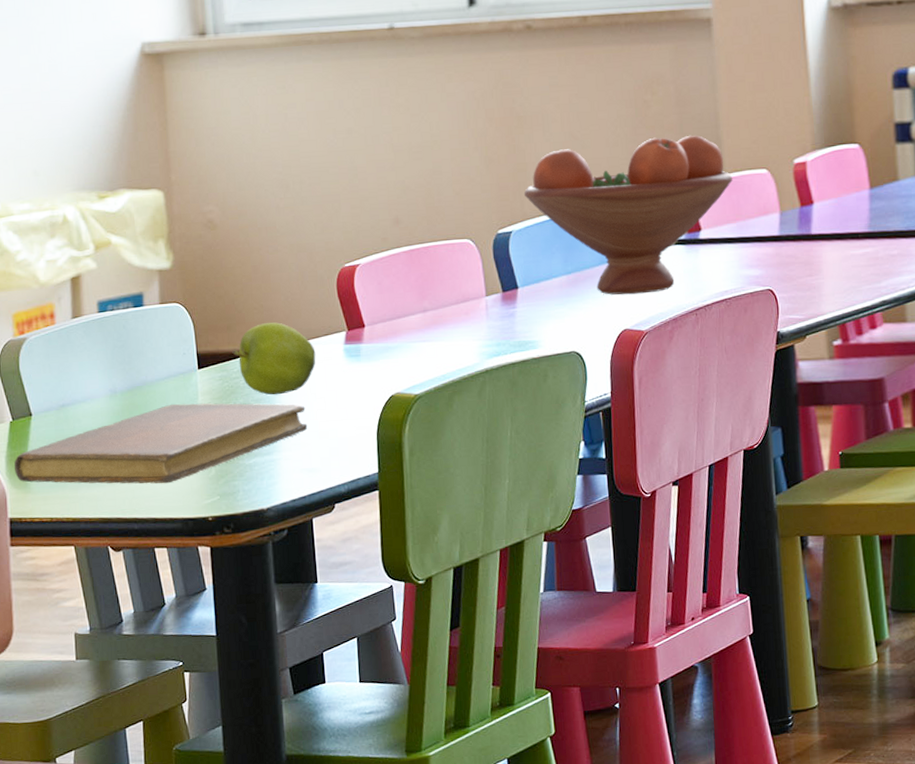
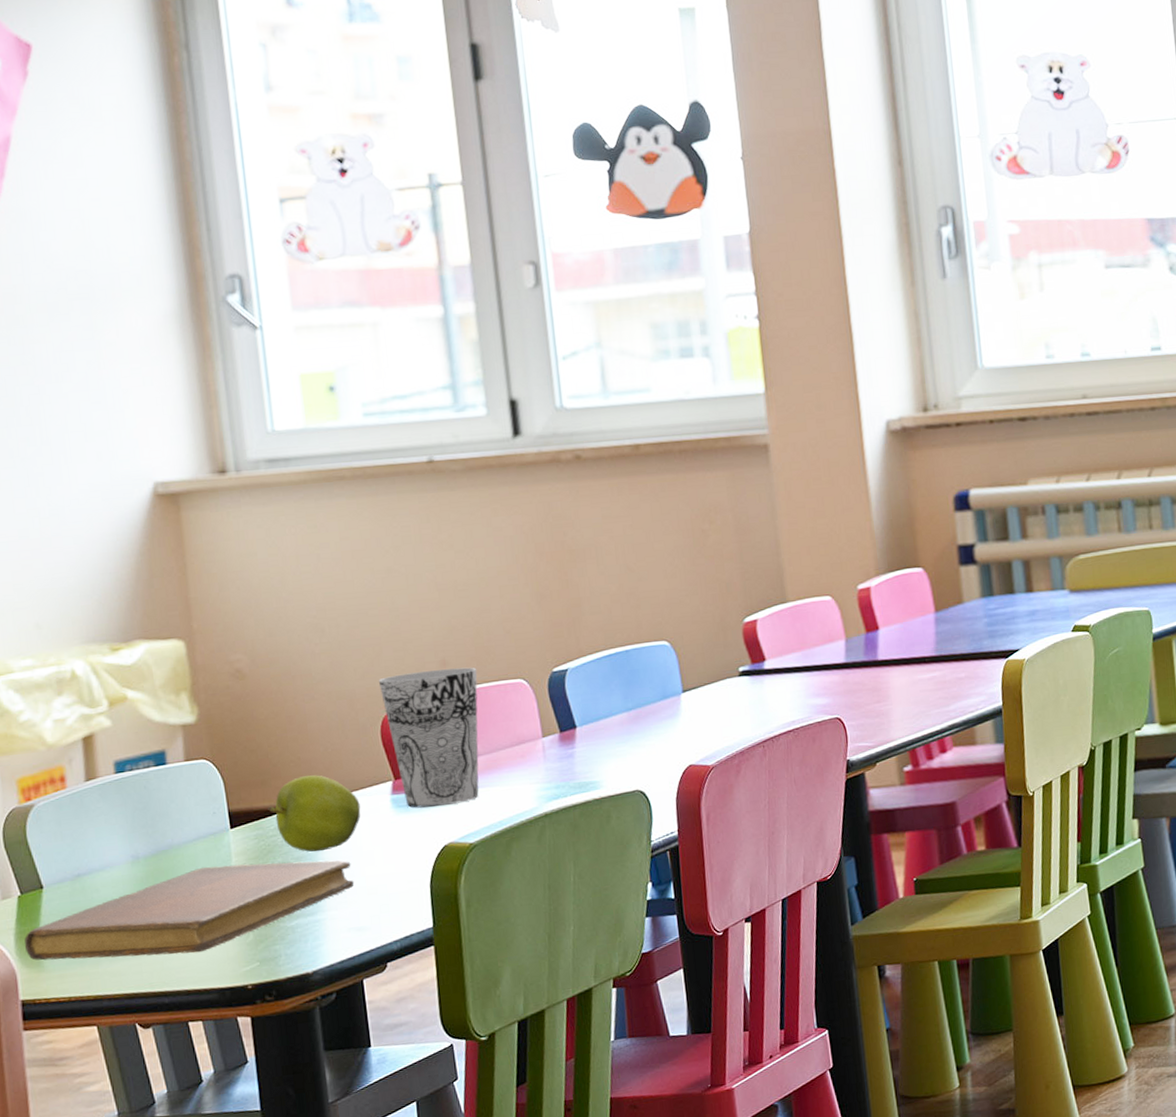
cup: none [336,226,428,359] -> present [378,667,479,808]
fruit bowl: present [523,135,733,295] -> none [578,563,797,731]

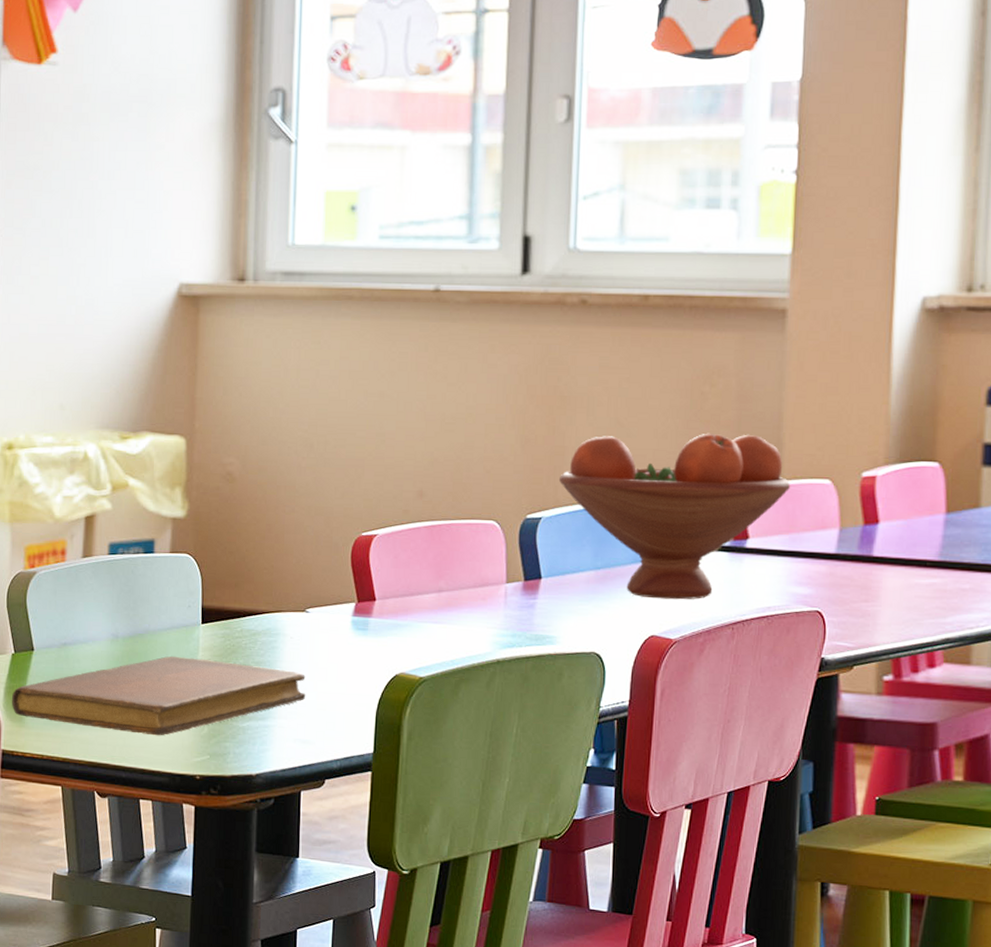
apple: present [268,775,361,853] -> none [237,584,322,660]
cup: present [378,667,479,808] -> none [356,499,452,636]
fruit bowl: none [578,563,797,731] -> present [558,433,791,600]

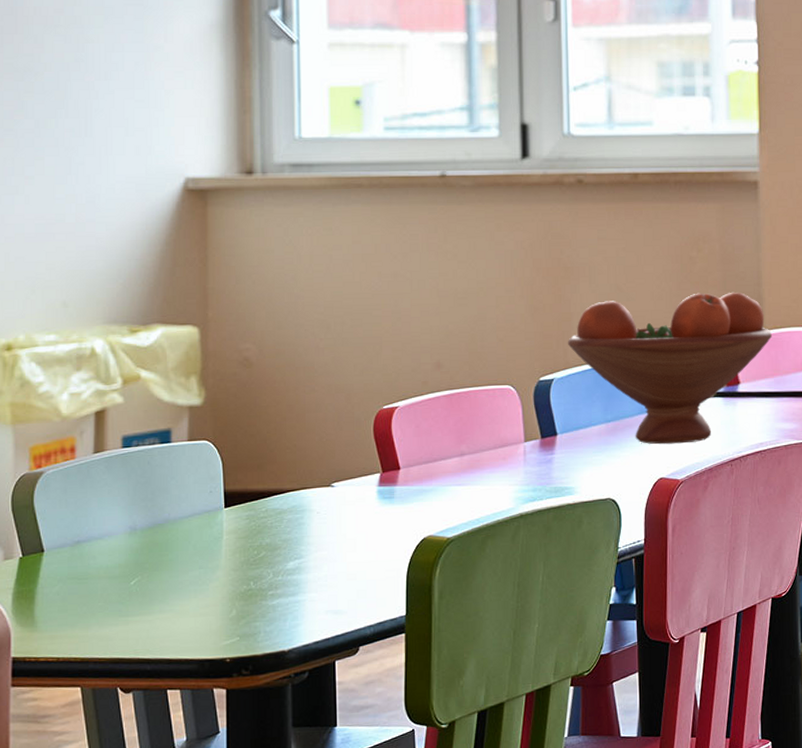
notebook: present [11,655,306,736] -> none [20,542,336,624]

